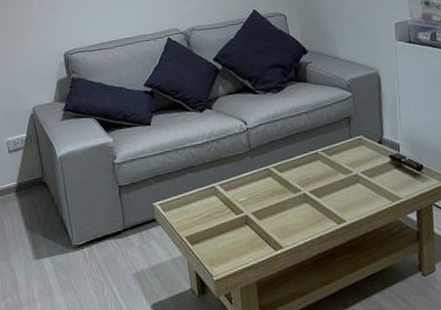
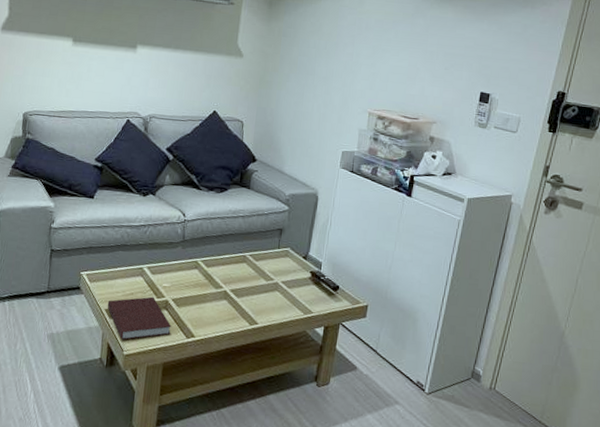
notebook: none [186,214,258,266] -> present [107,296,171,340]

